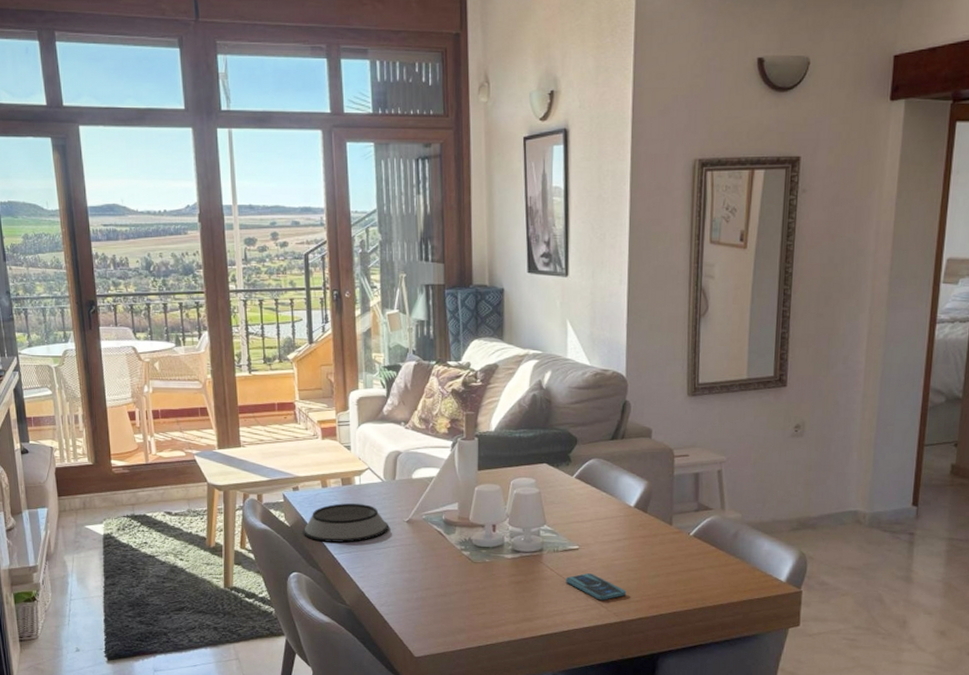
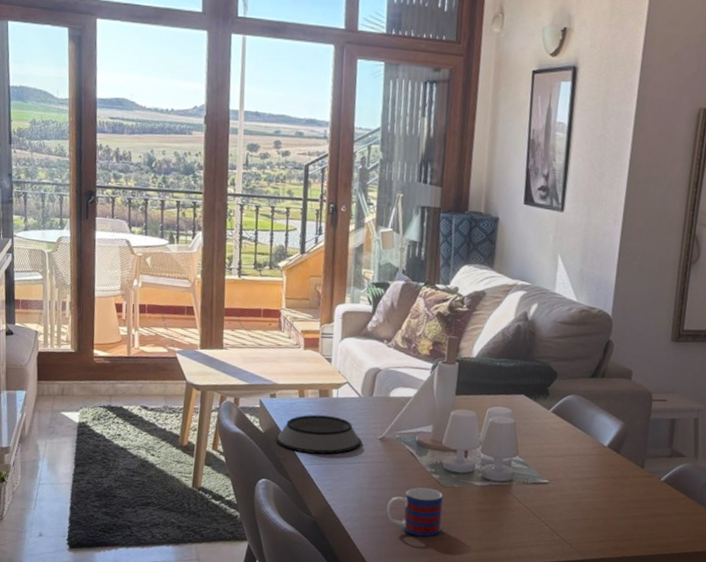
mug: none [420,565,476,614] -> present [386,487,444,537]
smartphone: present [565,573,627,600] -> none [532,508,592,537]

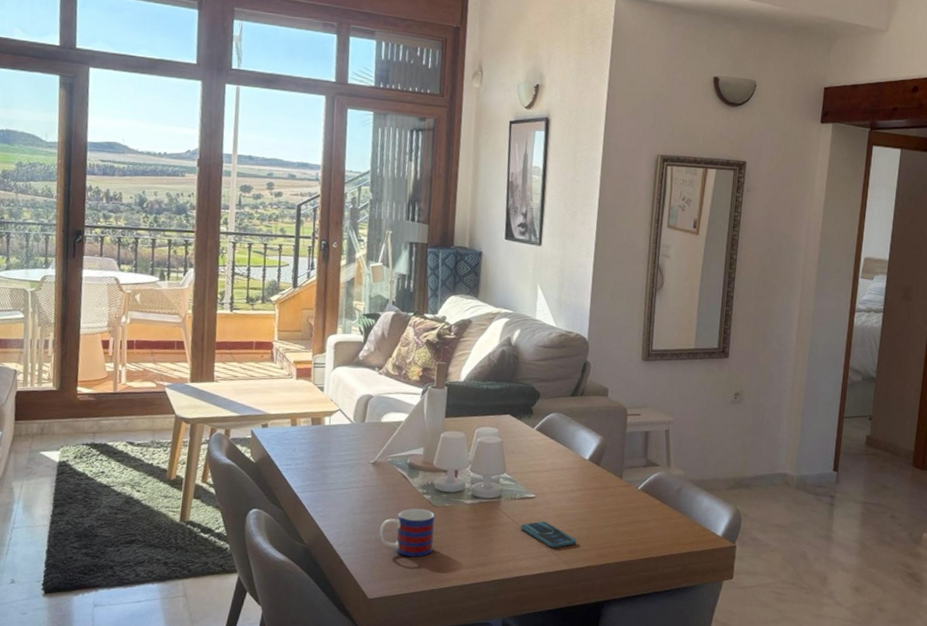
bowl: present [275,414,361,455] -> none [267,442,354,482]
smartphone: none [532,508,592,537] -> present [520,521,577,548]

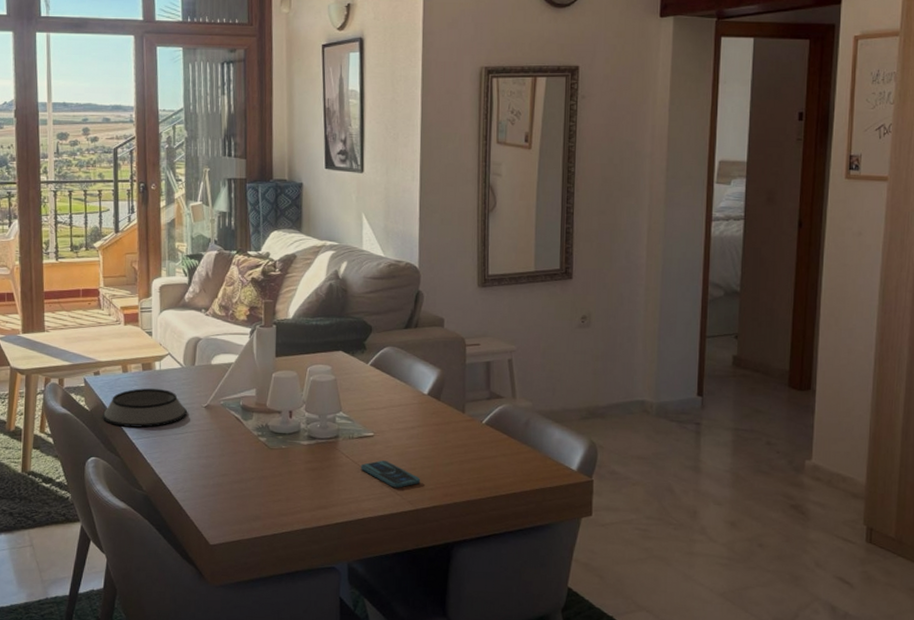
bowl: none [267,442,354,482] -> present [102,388,187,428]
mug: present [379,508,436,557] -> none [217,451,272,501]

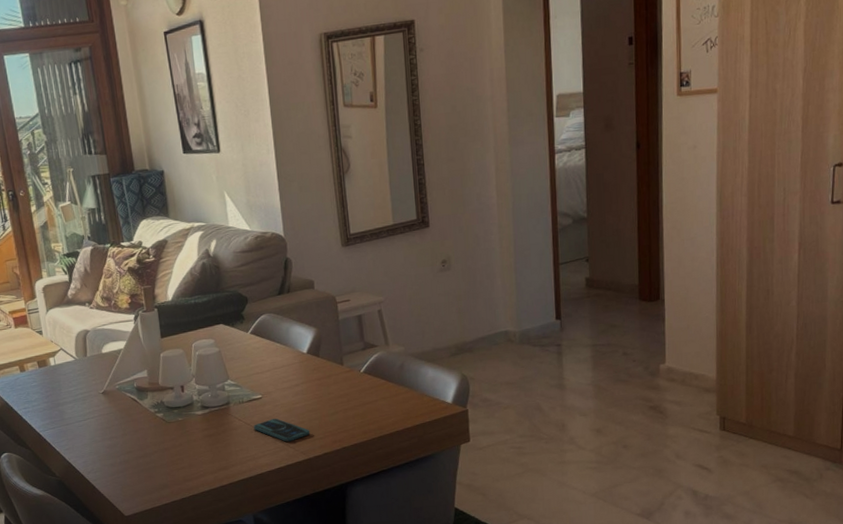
bowl: present [102,388,187,428] -> none [7,382,86,422]

